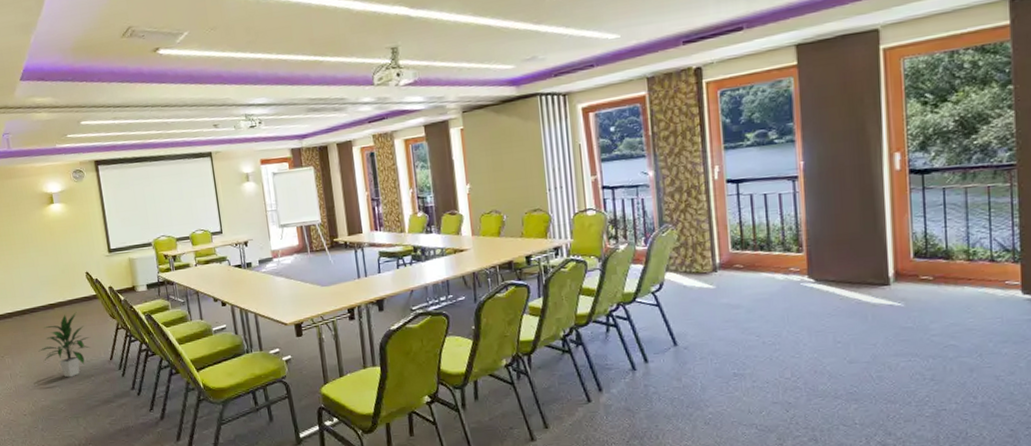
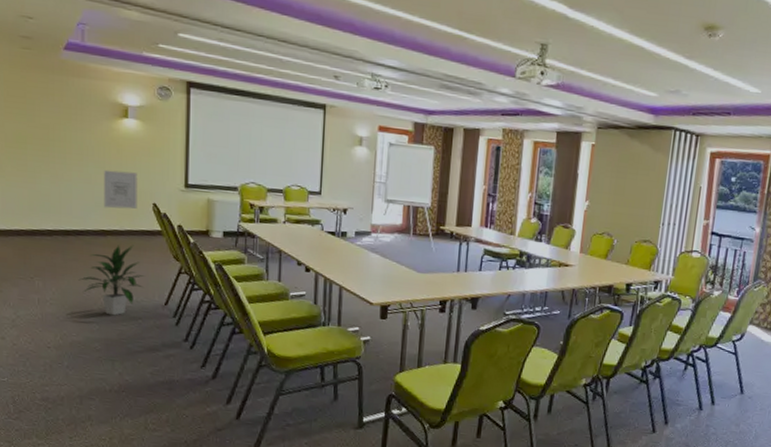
wall art: none [43,249,74,285] -> present [104,169,138,209]

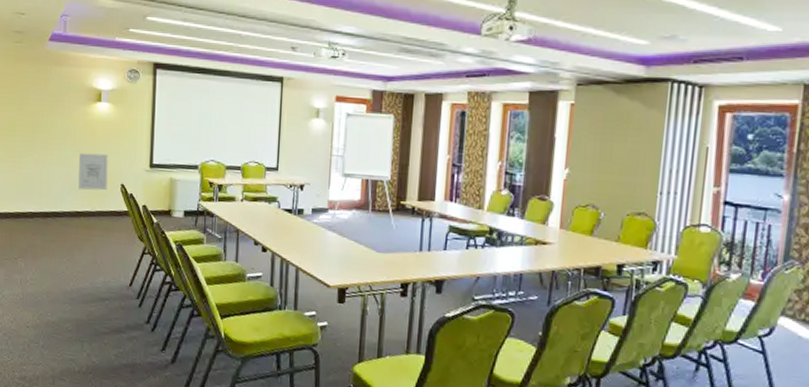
indoor plant: present [78,245,145,316] -> none [54,226,112,297]

